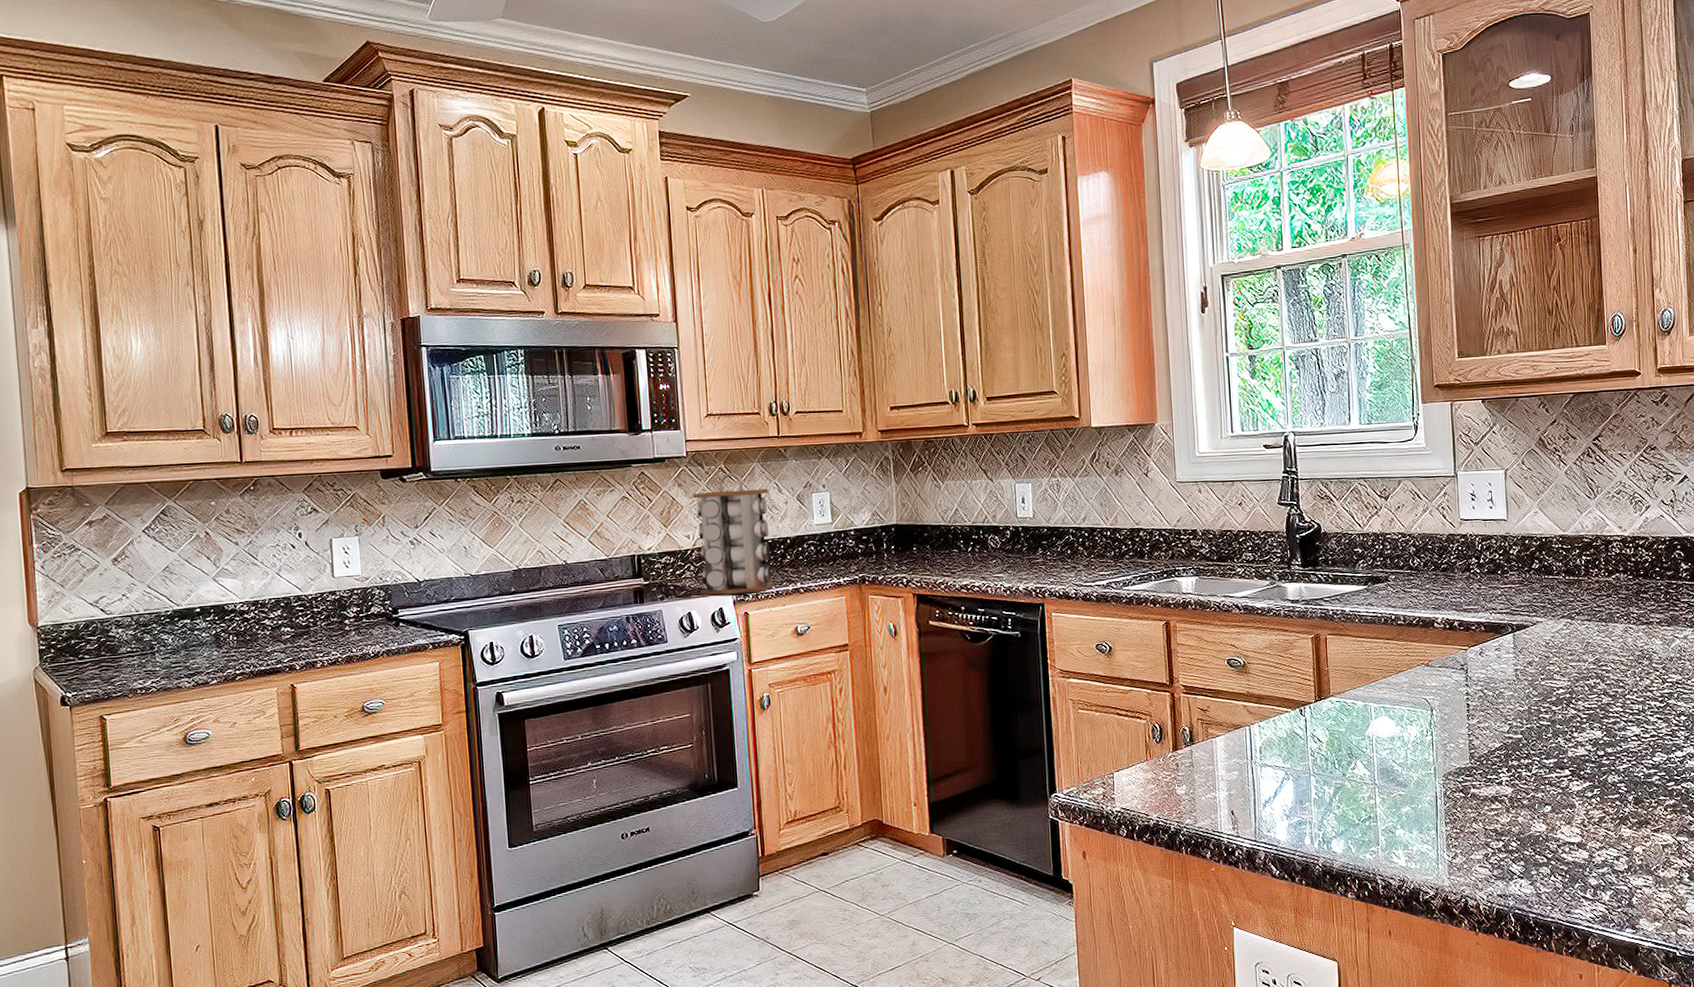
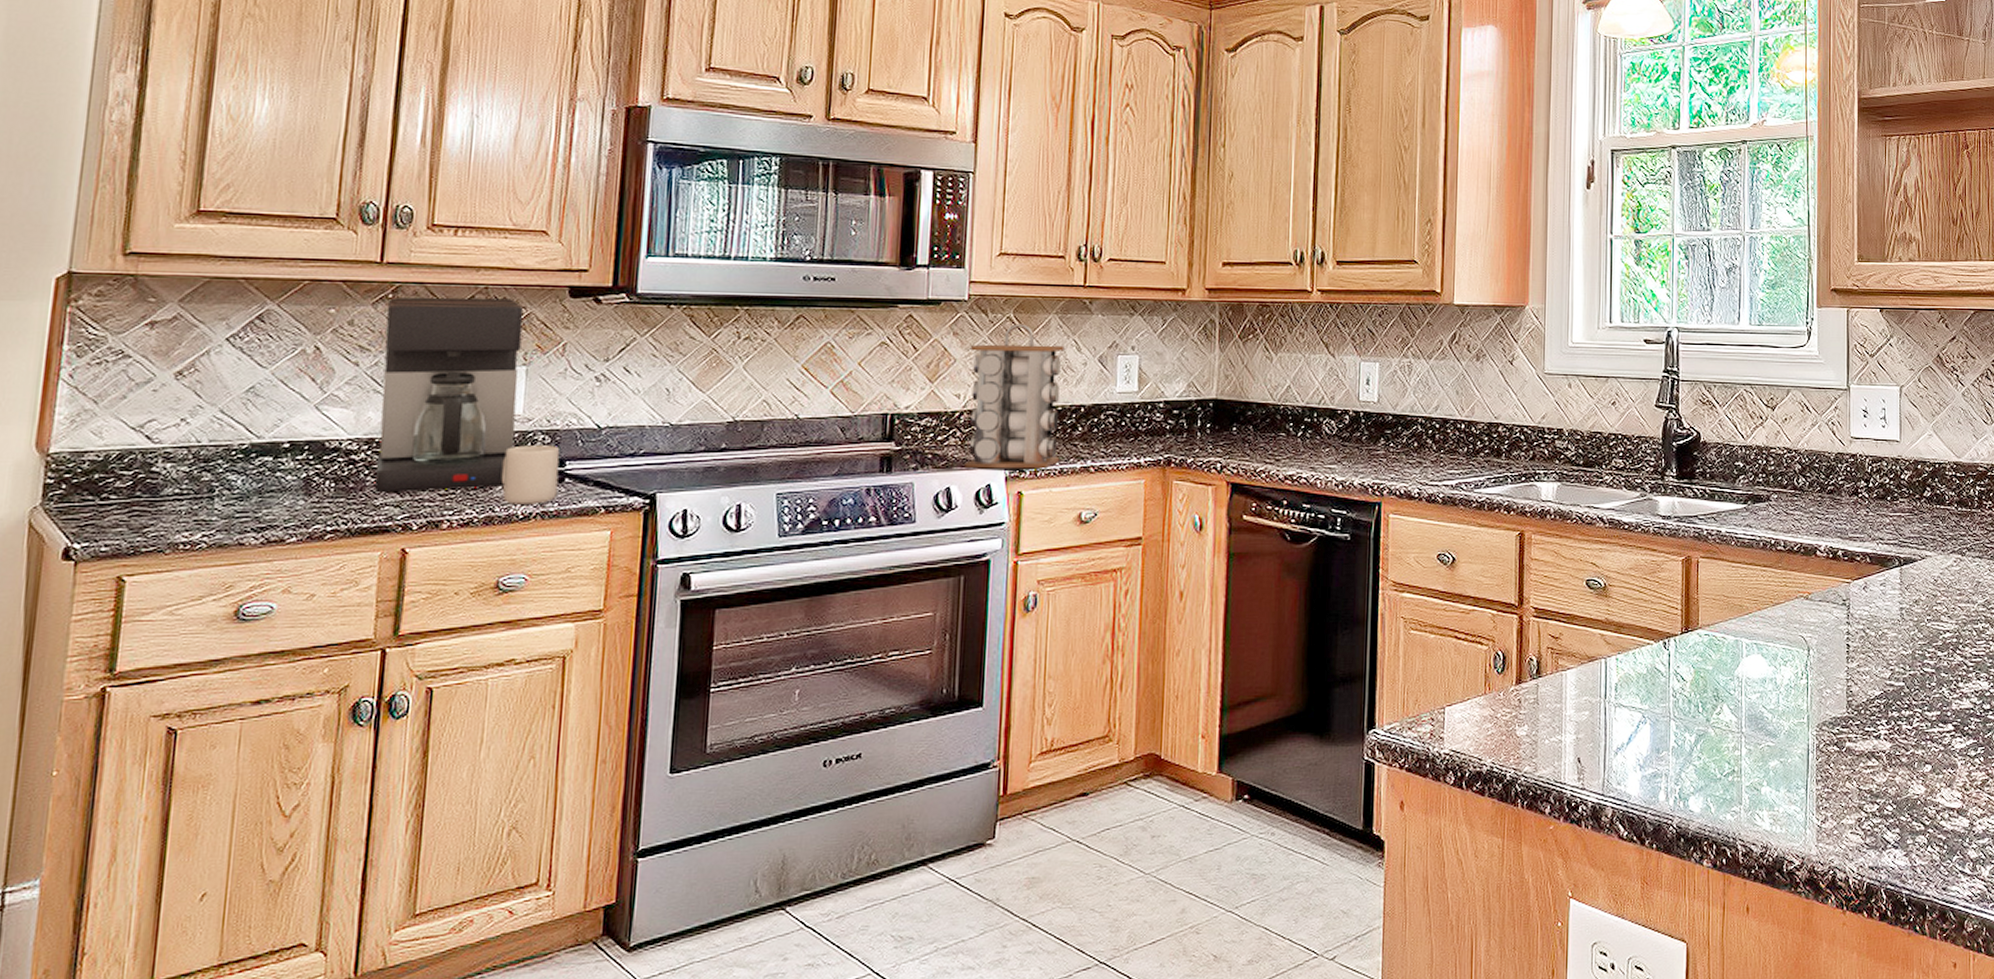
coffee maker: none [252,483,359,643] -> present [375,297,524,493]
cup: none [352,597,396,646] -> present [501,445,560,505]

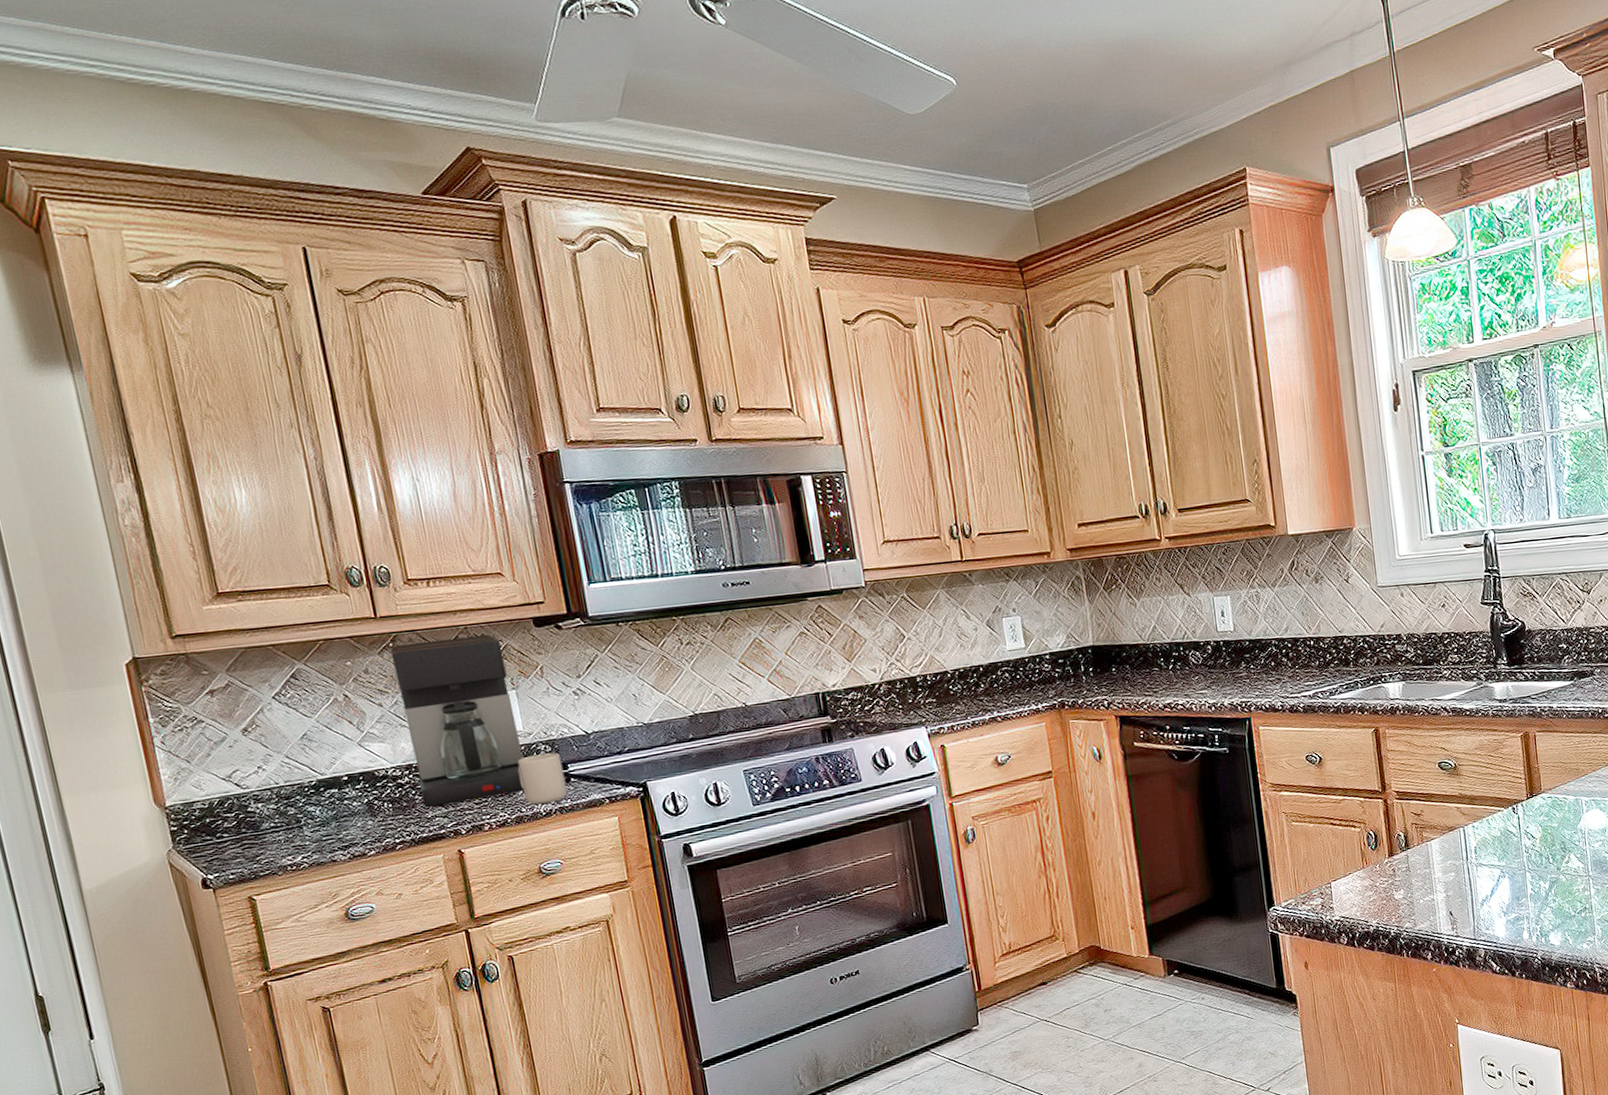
spice rack: present [964,324,1065,471] -> none [876,601,970,731]

